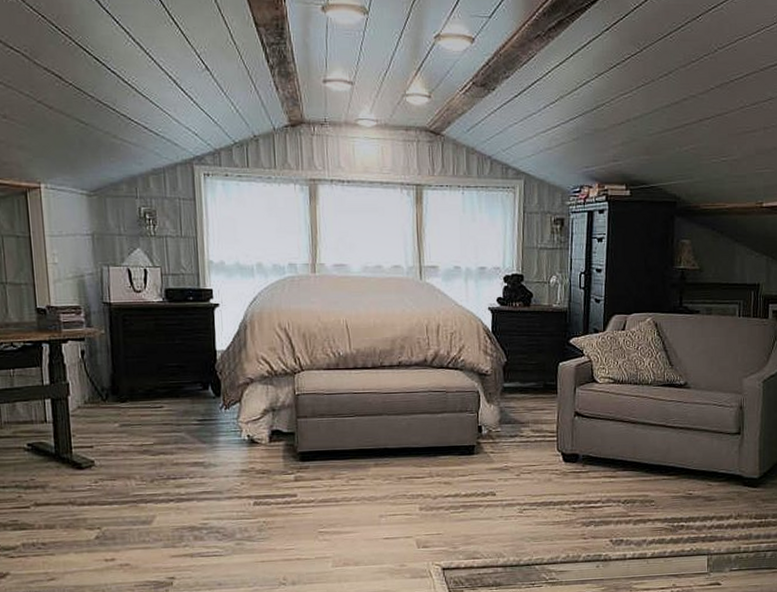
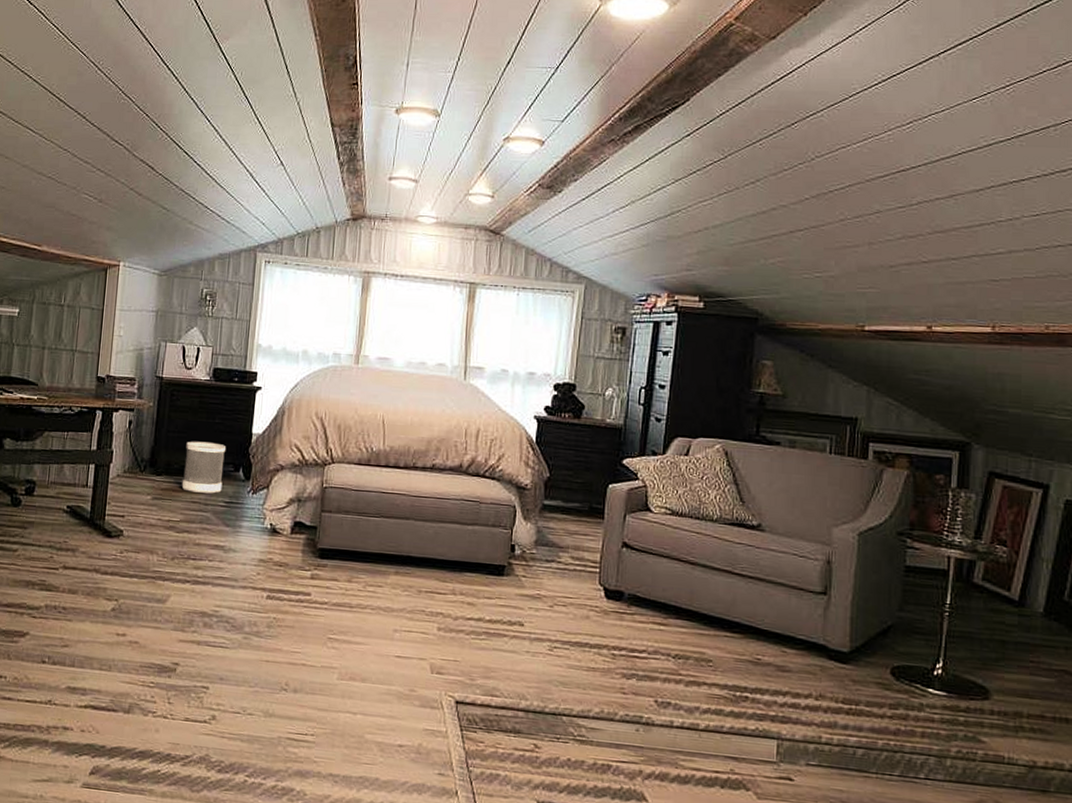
wastebasket: none [148,363,193,415] -> present [181,441,225,494]

